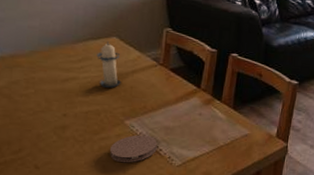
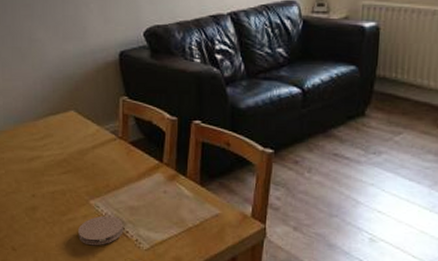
candle: present [96,41,121,88] -> none [57,116,83,166]

